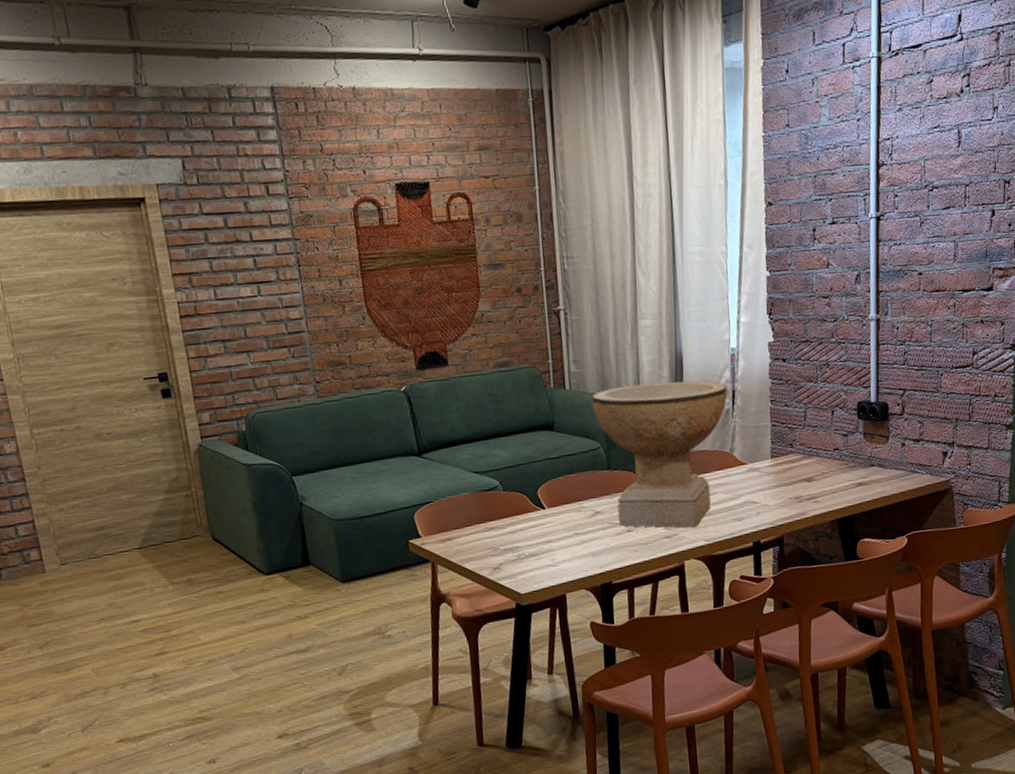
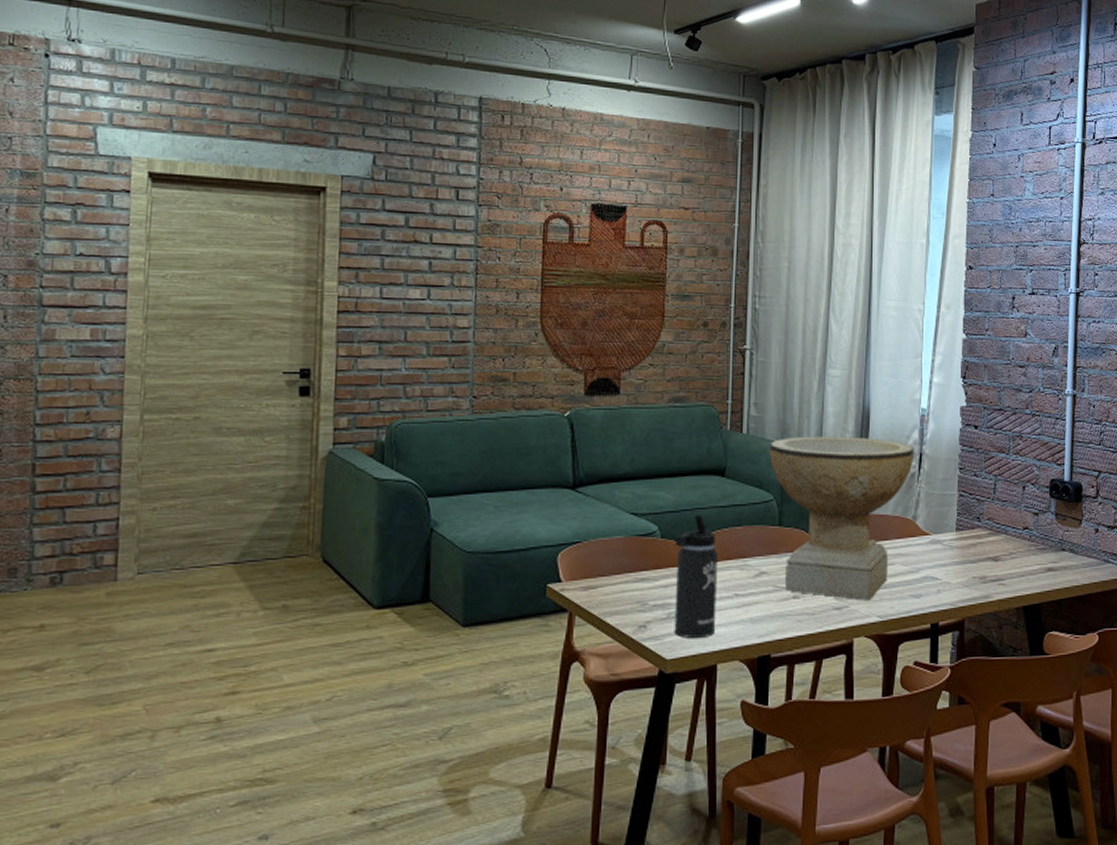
thermos bottle: none [515,466,561,575] -> present [674,514,719,639]

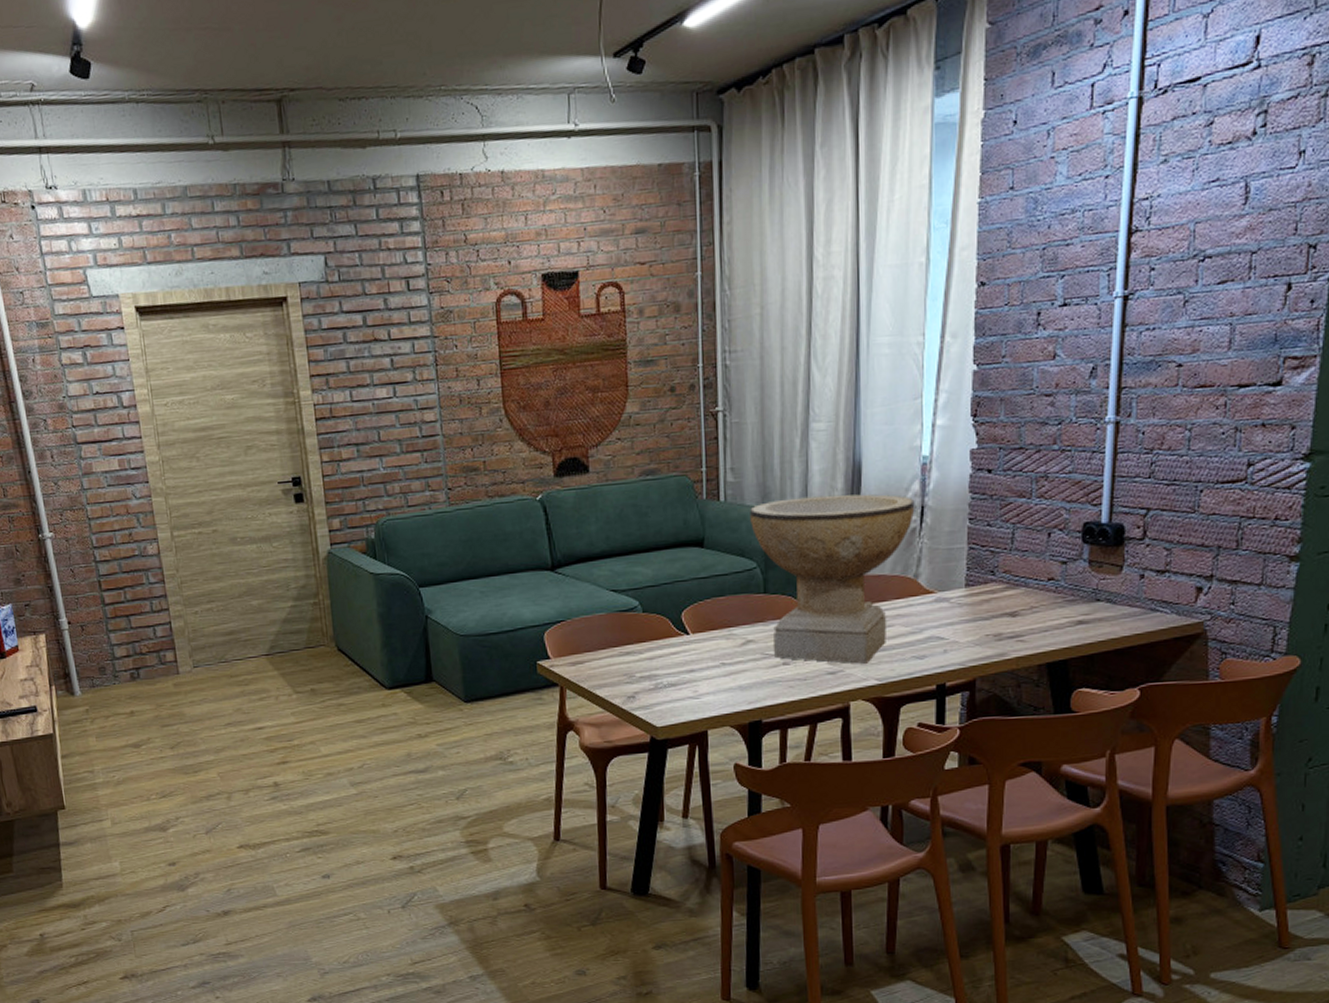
thermos bottle: present [674,514,719,639] -> none [656,586,704,707]

